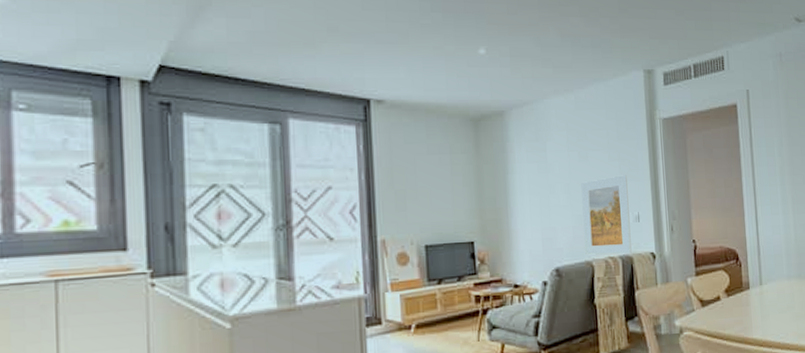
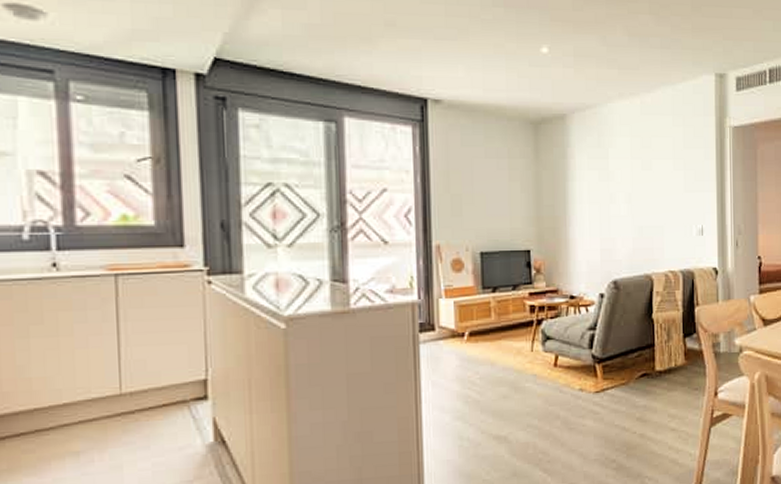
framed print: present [581,175,632,255] -> none [643,186,693,269]

